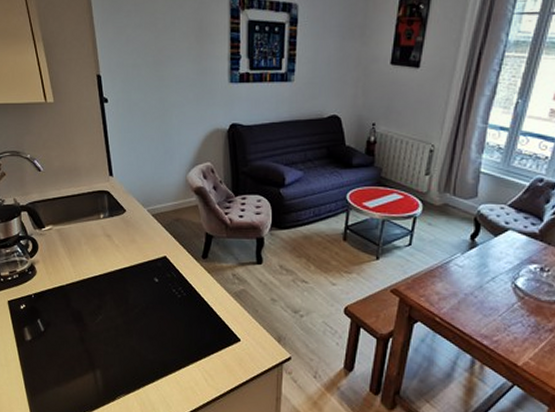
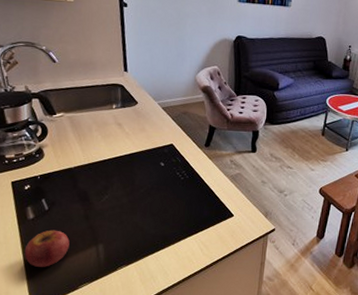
apple: none [24,352,67,393] -> present [24,230,70,267]

